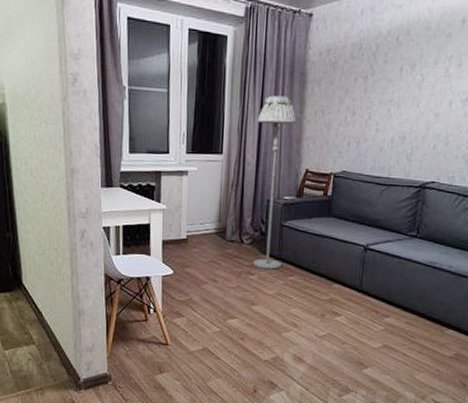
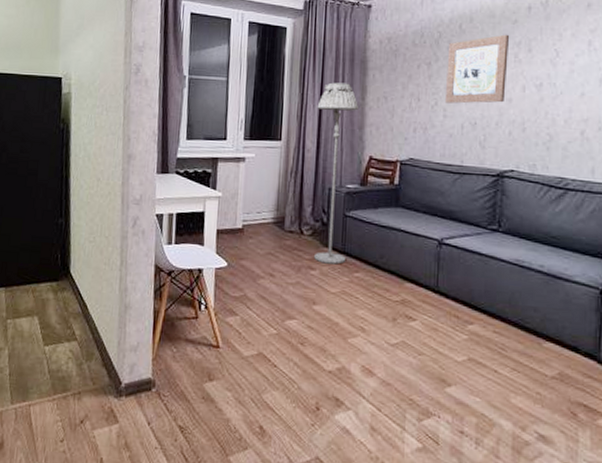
wall art: none [377,48,443,118] -> present [444,34,510,104]

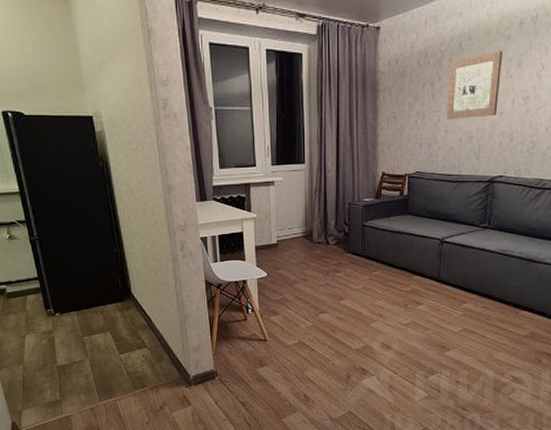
floor lamp: present [314,82,358,265] -> none [335,106,371,267]

